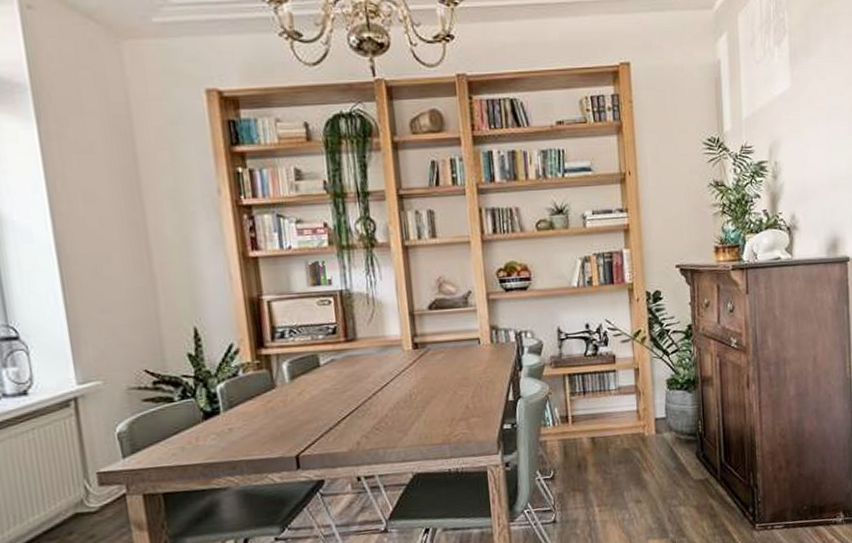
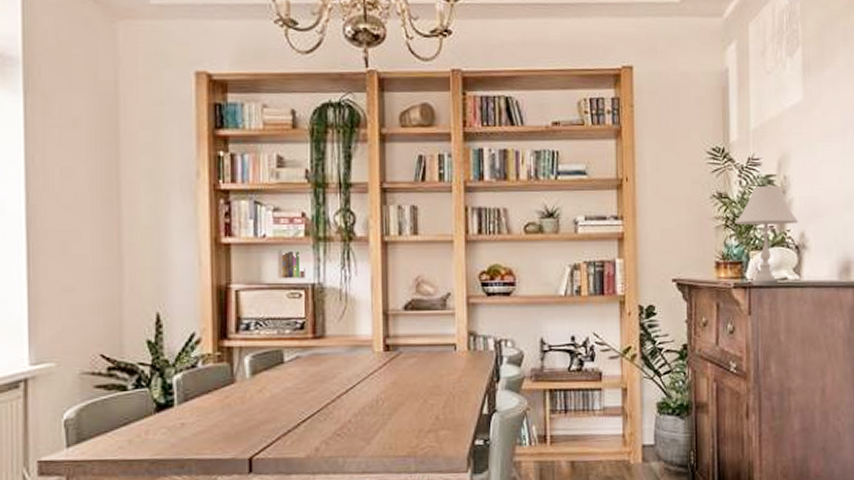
table lamp: none [731,171,790,267] -> present [735,185,799,286]

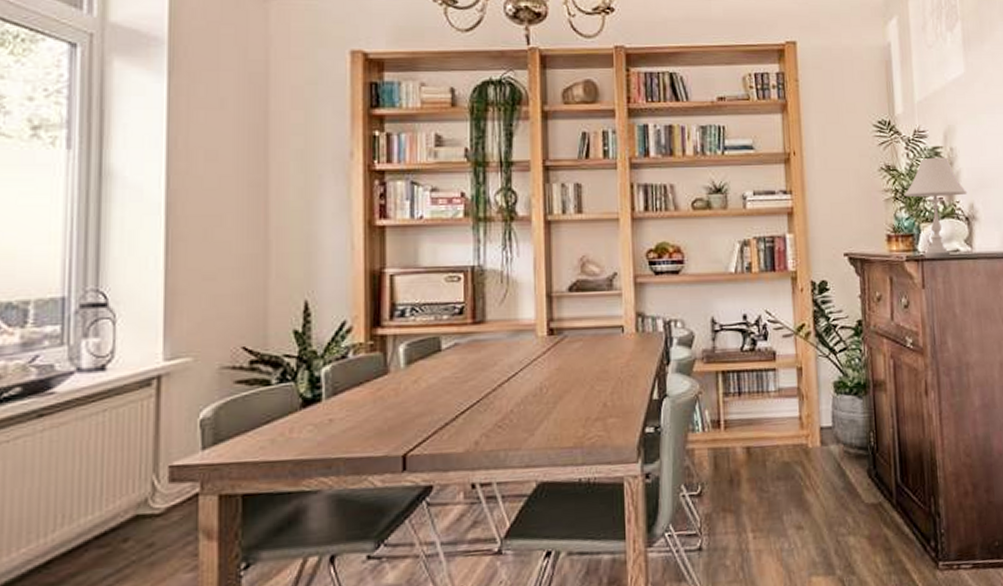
books: present [277,249,306,279] -> none [435,230,465,262]

